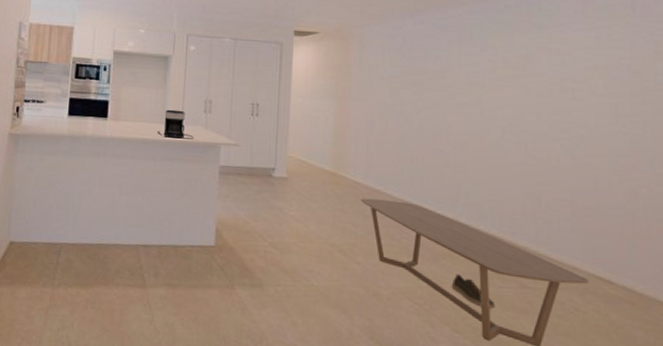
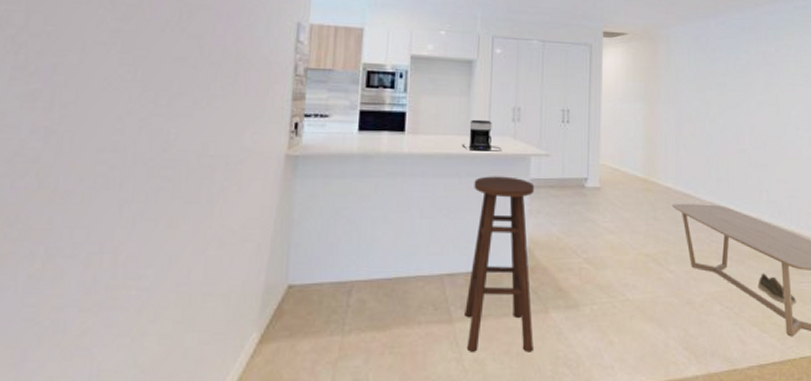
bar stool: none [157,161,224,323] -> present [465,176,535,352]

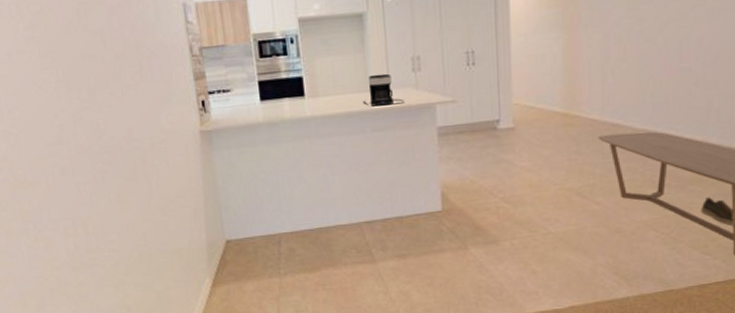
bar stool: present [465,176,535,352] -> none [380,127,455,286]

